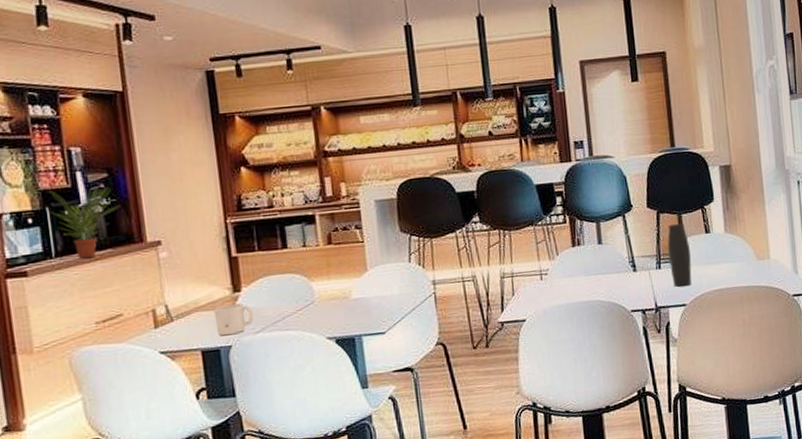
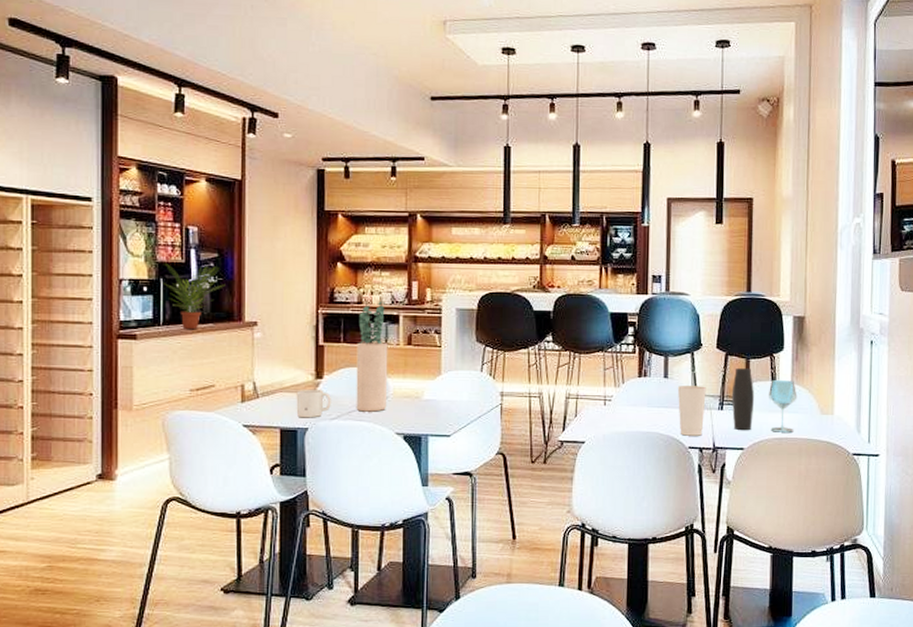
vase: none [271,199,314,321] -> present [356,298,388,412]
cup: none [612,247,644,300] -> present [677,386,706,436]
wine glass: none [703,230,733,284] -> present [768,380,797,432]

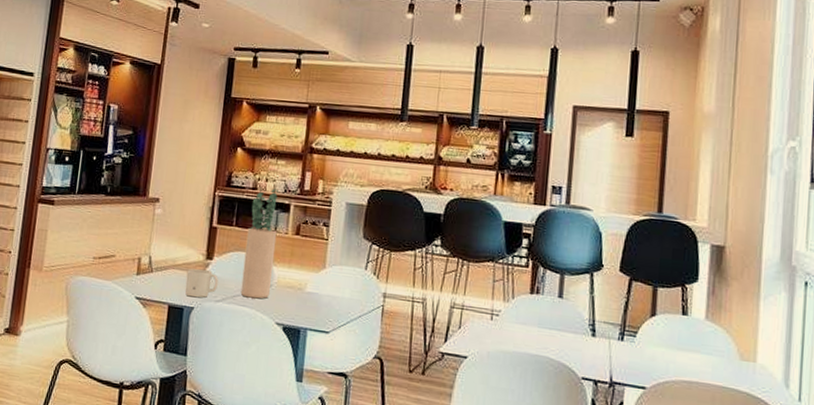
potted plant: present [159,263,224,330] -> none [80,137,135,201]
cup: present [677,386,706,436] -> none [572,308,606,367]
vase: present [731,368,755,430] -> none [633,296,662,367]
wine glass: present [768,380,797,432] -> none [677,314,713,377]

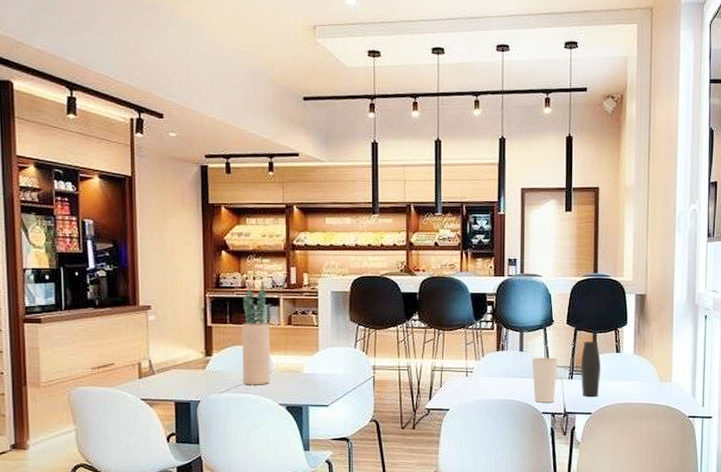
mug: present [185,269,219,298] -> none [188,366,220,392]
cup: none [572,308,606,367] -> present [531,358,558,403]
vase: none [633,296,662,367] -> present [580,342,601,396]

